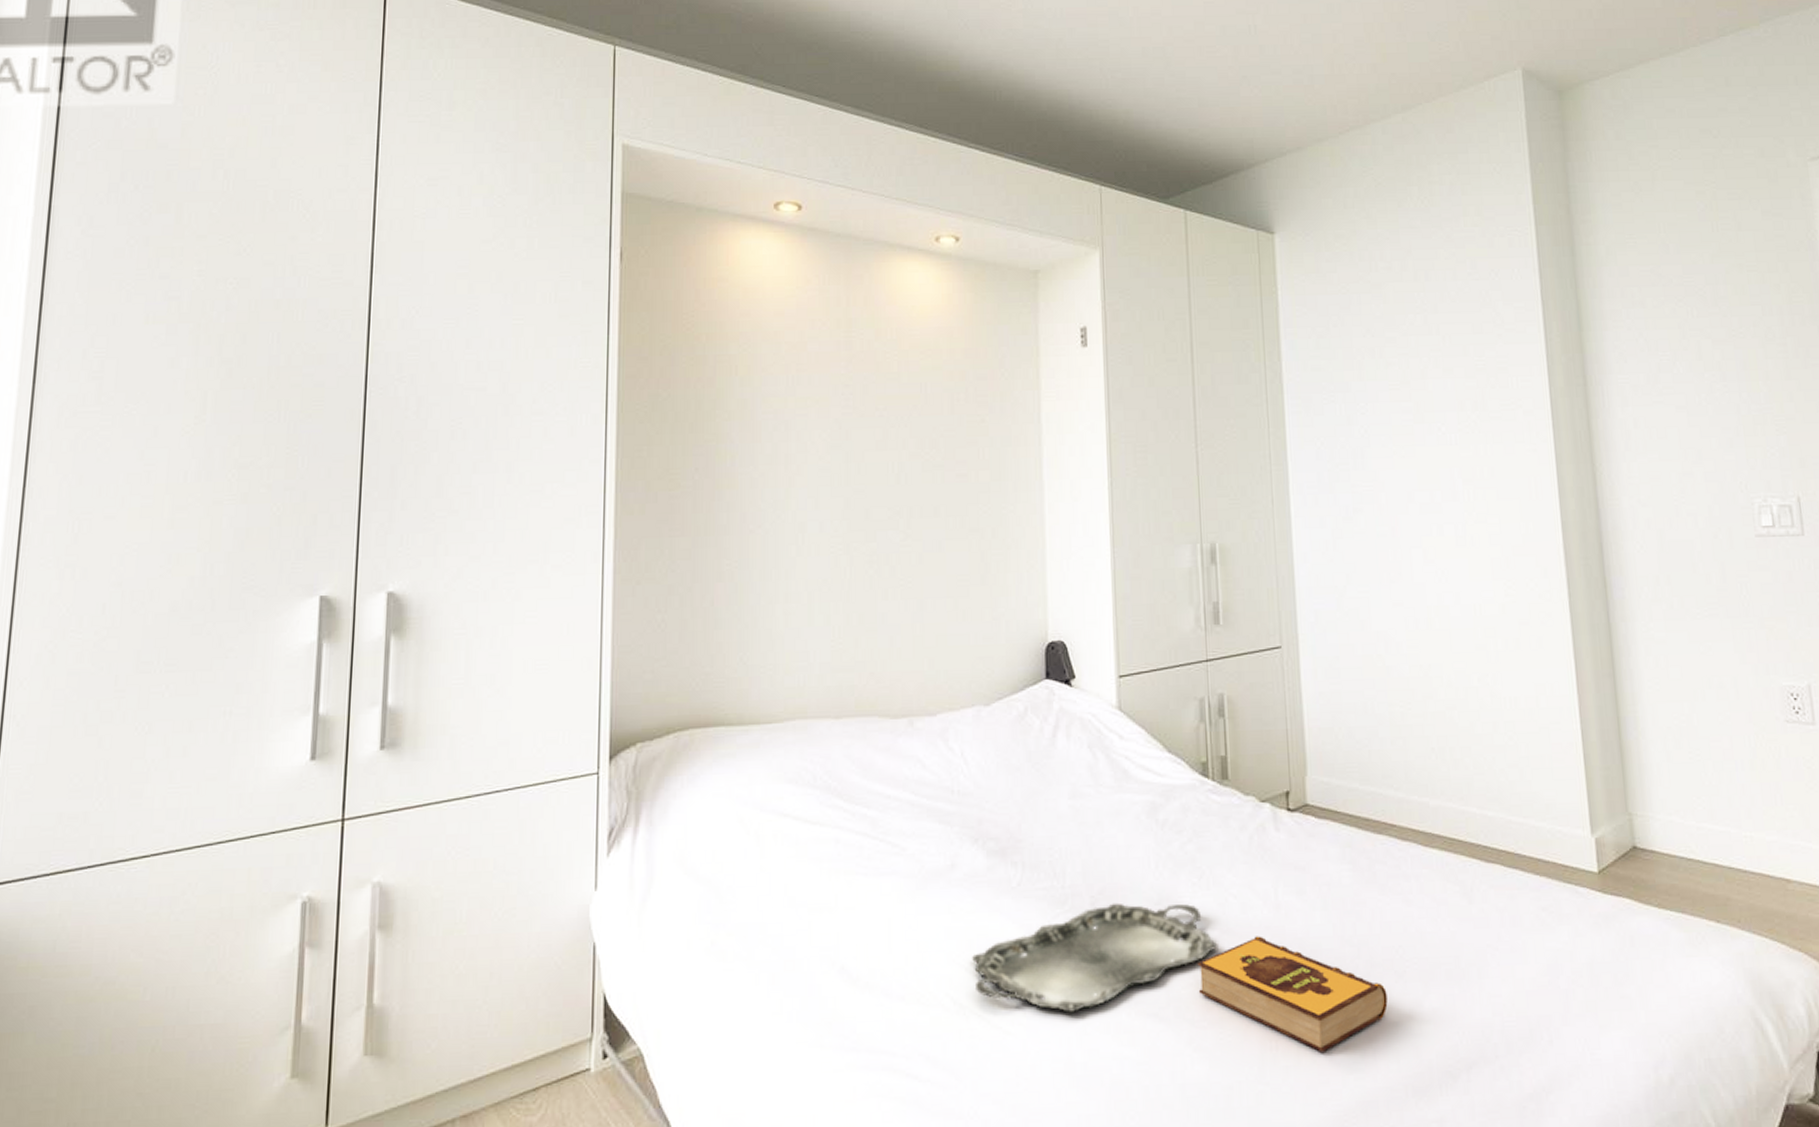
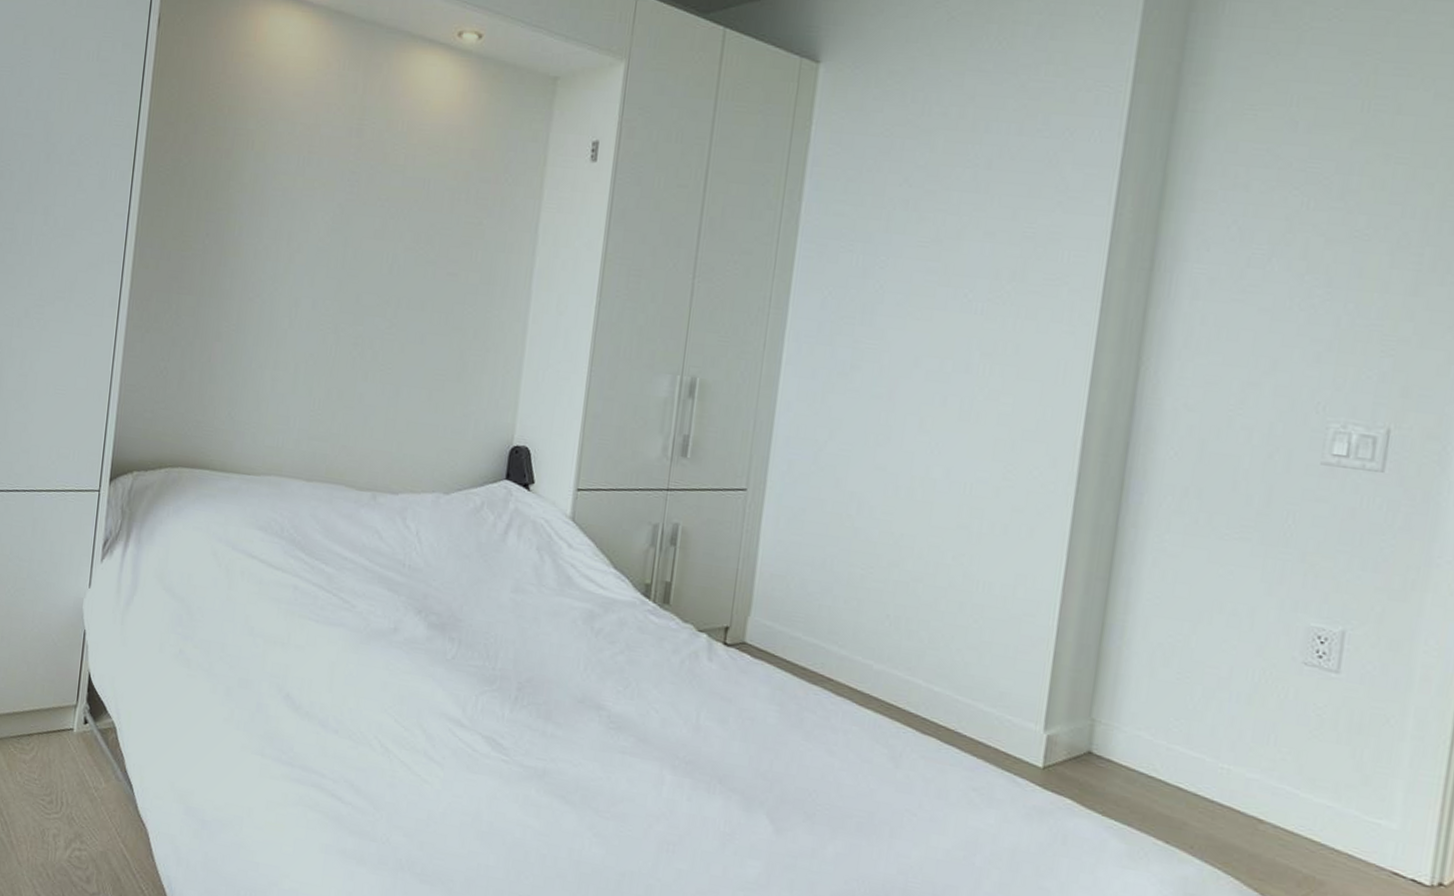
serving tray: present [972,902,1218,1013] -> none [400,692,633,778]
hardback book: present [1197,936,1388,1052] -> none [607,750,792,866]

